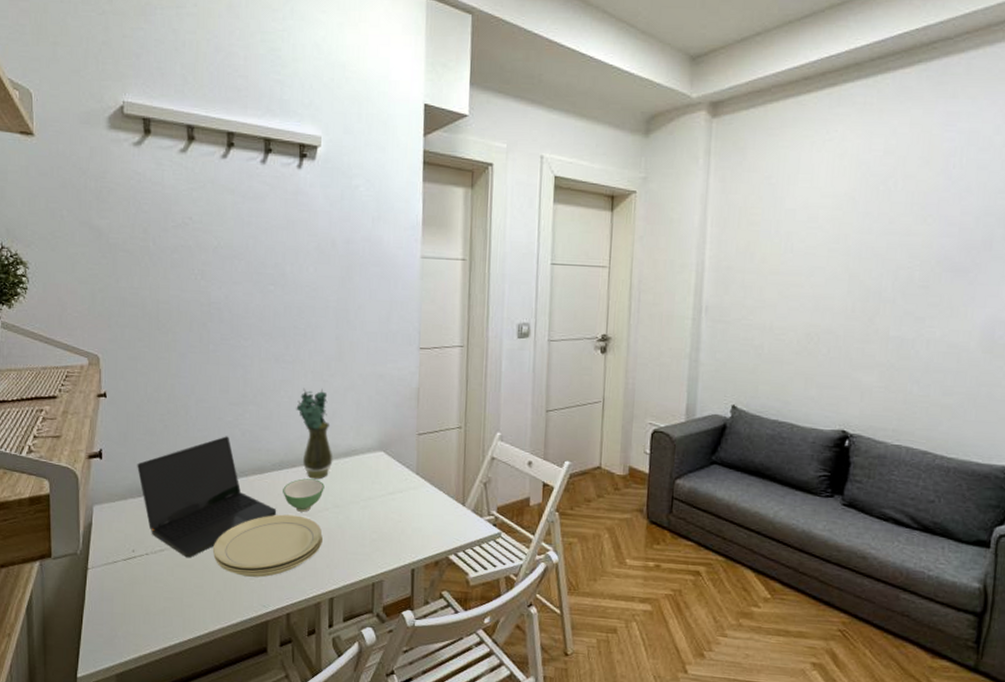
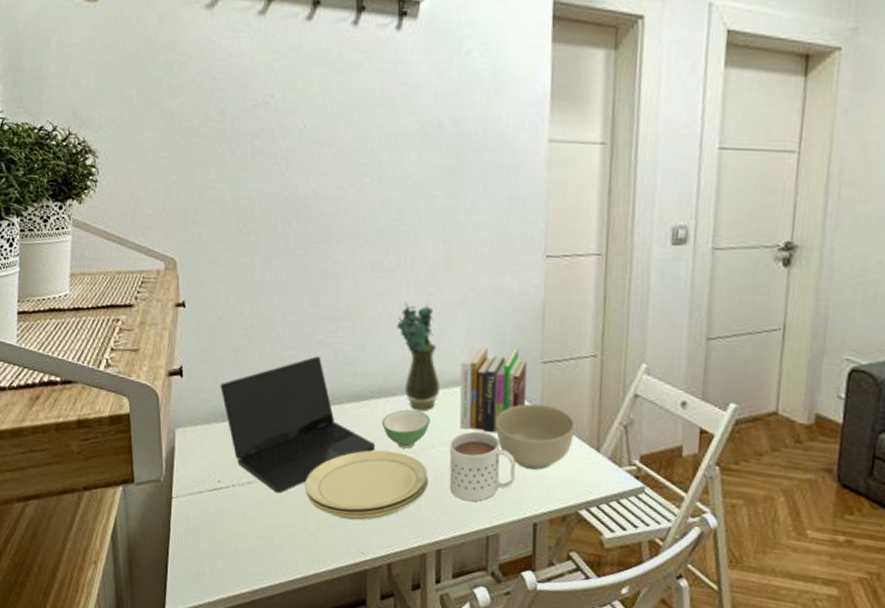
mug: none [340,494,396,554] -> present [449,431,515,502]
books: none [349,423,405,494] -> present [459,346,527,432]
bowl: none [379,468,445,524] -> present [495,403,576,470]

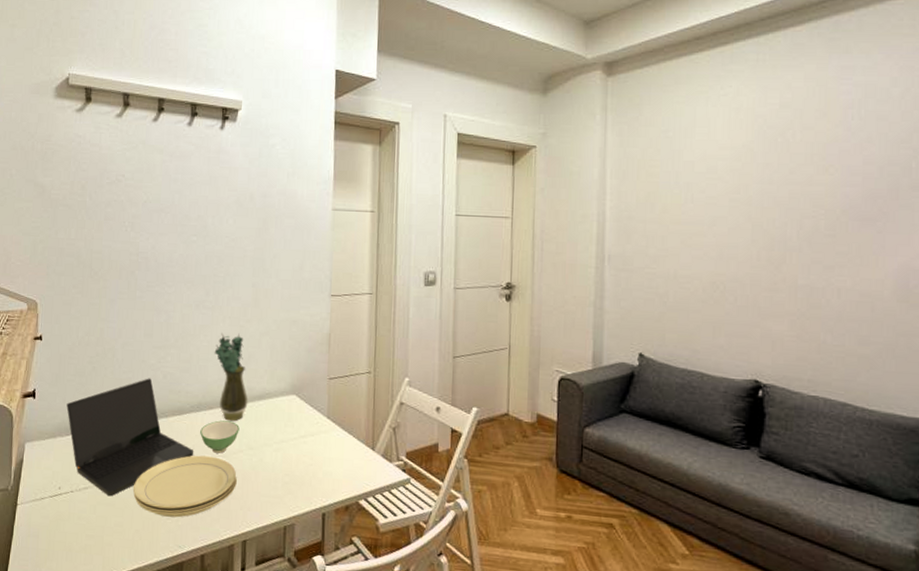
mug: present [449,431,515,502] -> none [254,436,308,497]
books: present [459,346,527,432] -> none [263,367,317,437]
bowl: present [495,403,576,470] -> none [292,412,355,467]

